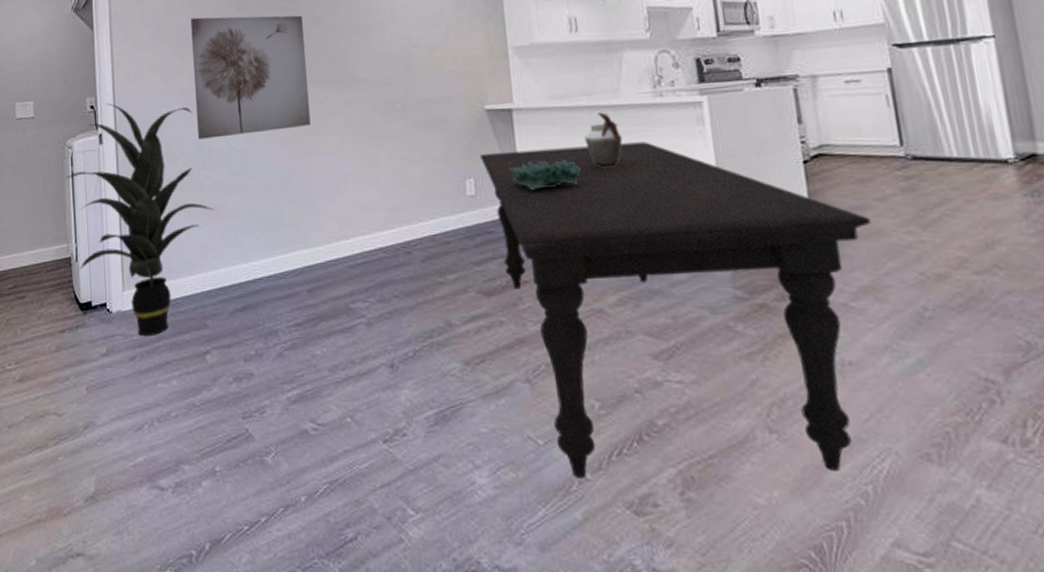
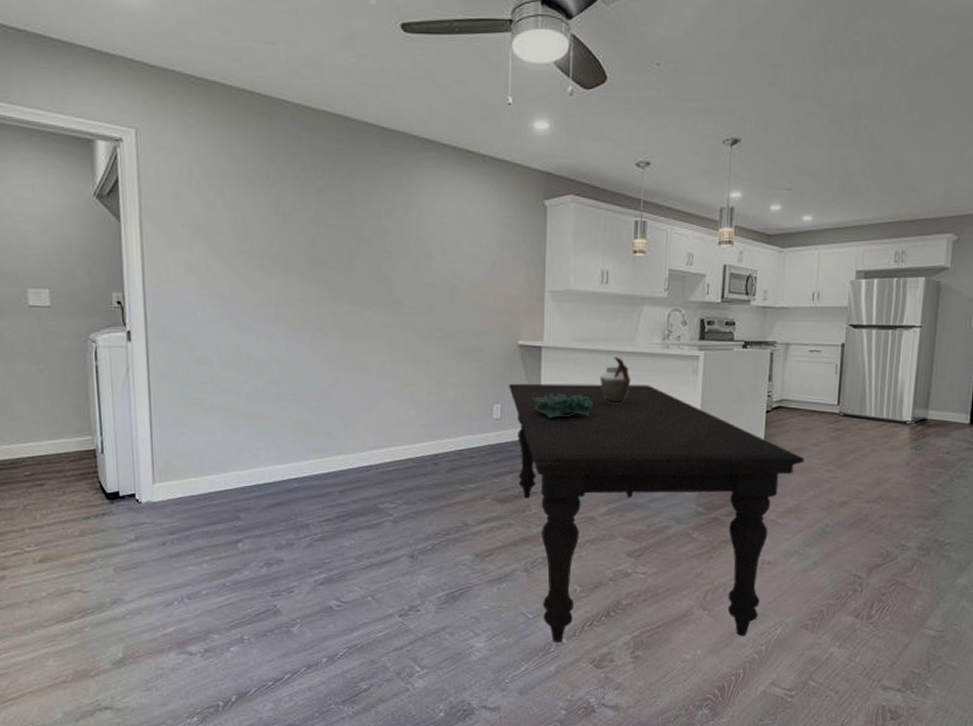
indoor plant: present [66,103,215,337] -> none [89,300,252,526]
wall art: present [191,15,311,139] -> none [232,223,353,346]

